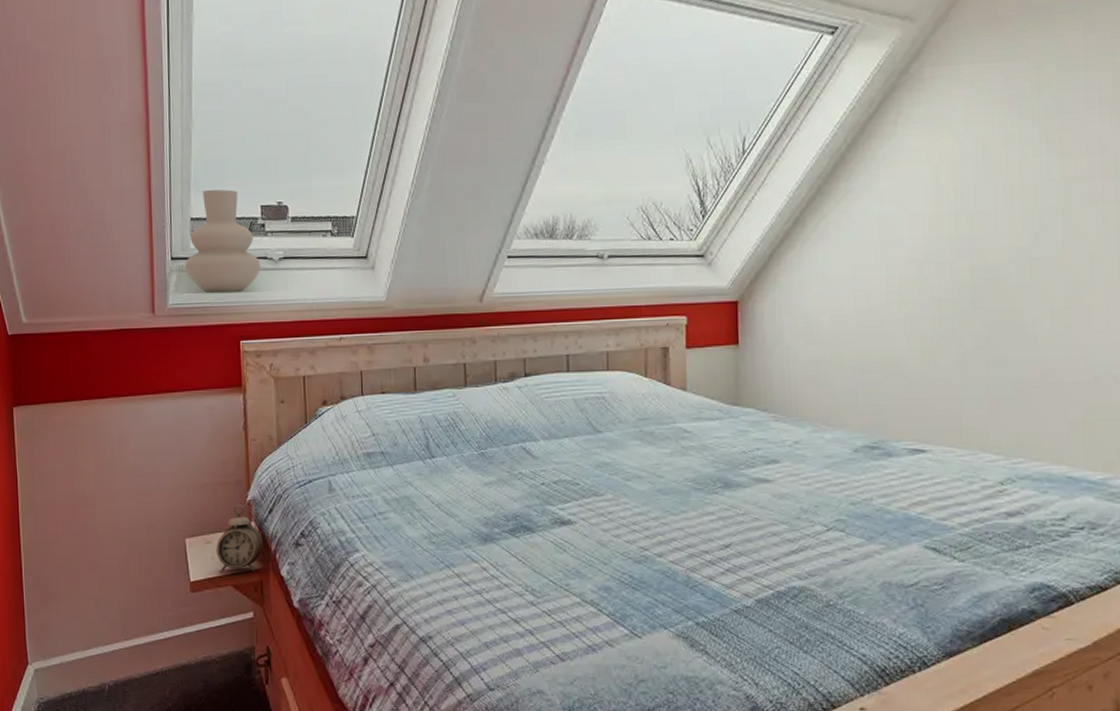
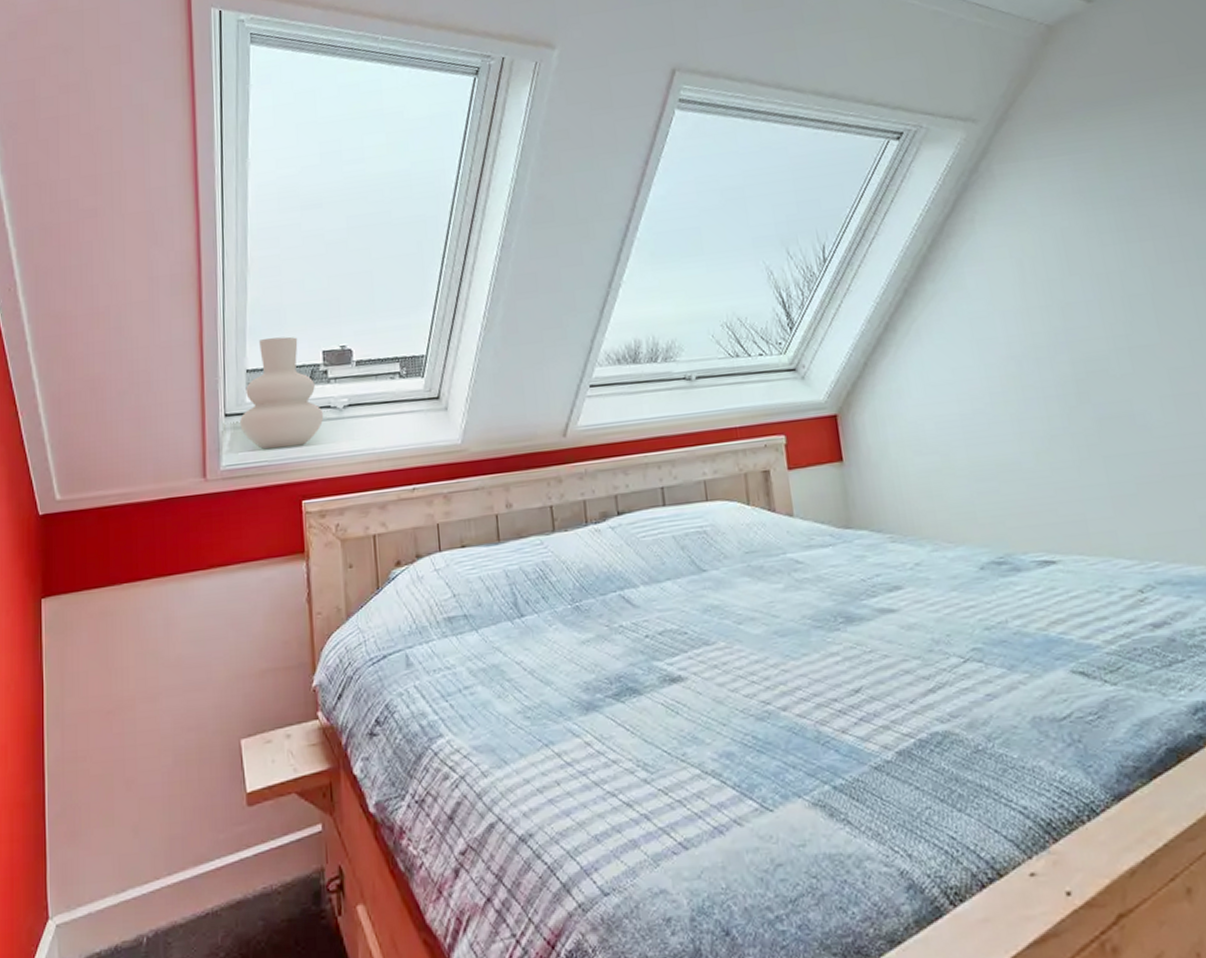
alarm clock: present [216,505,263,574] -> none [277,692,332,779]

